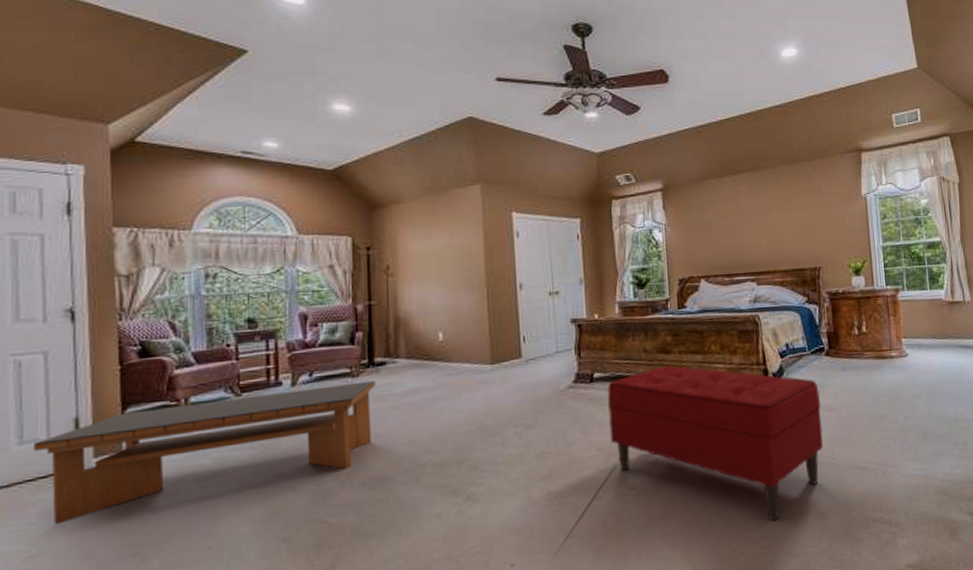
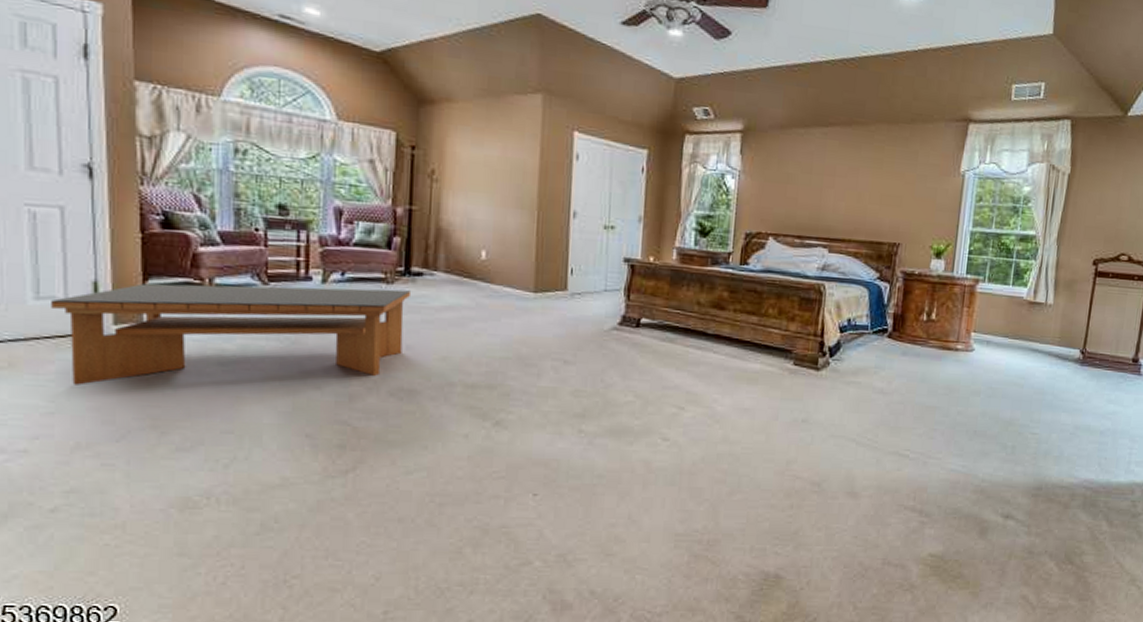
bench: present [607,365,824,521] -> none [649,322,874,493]

